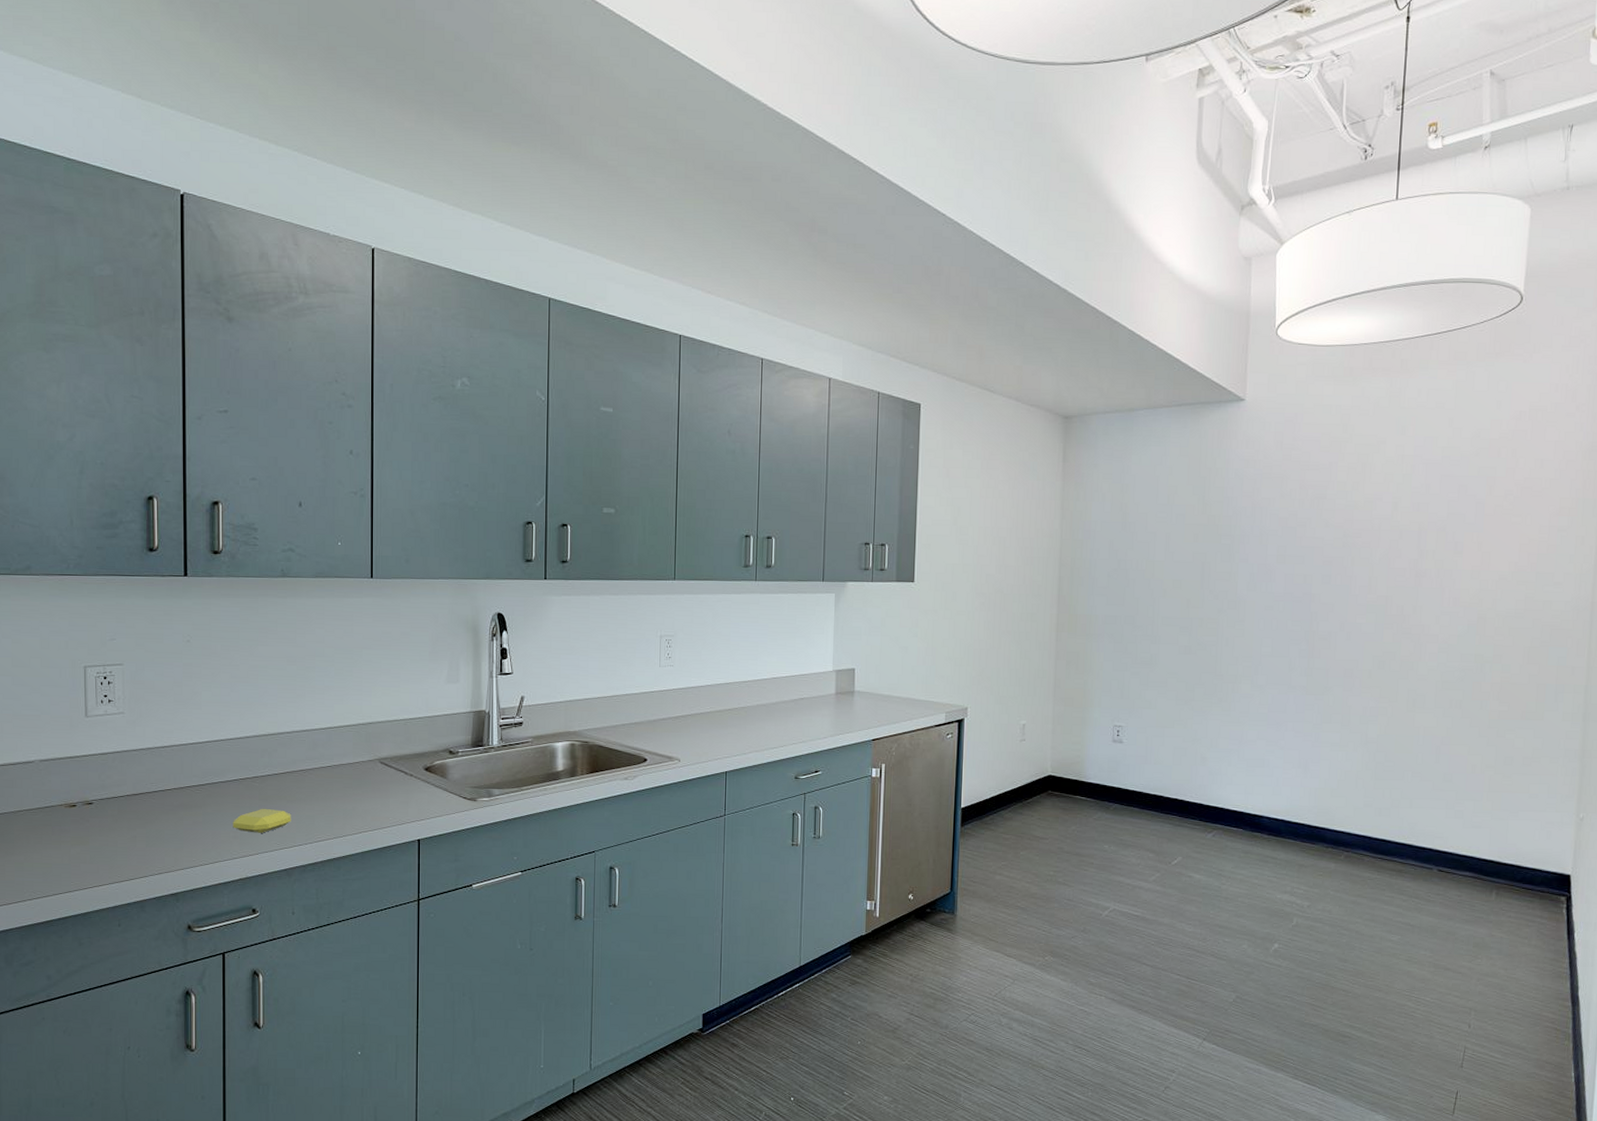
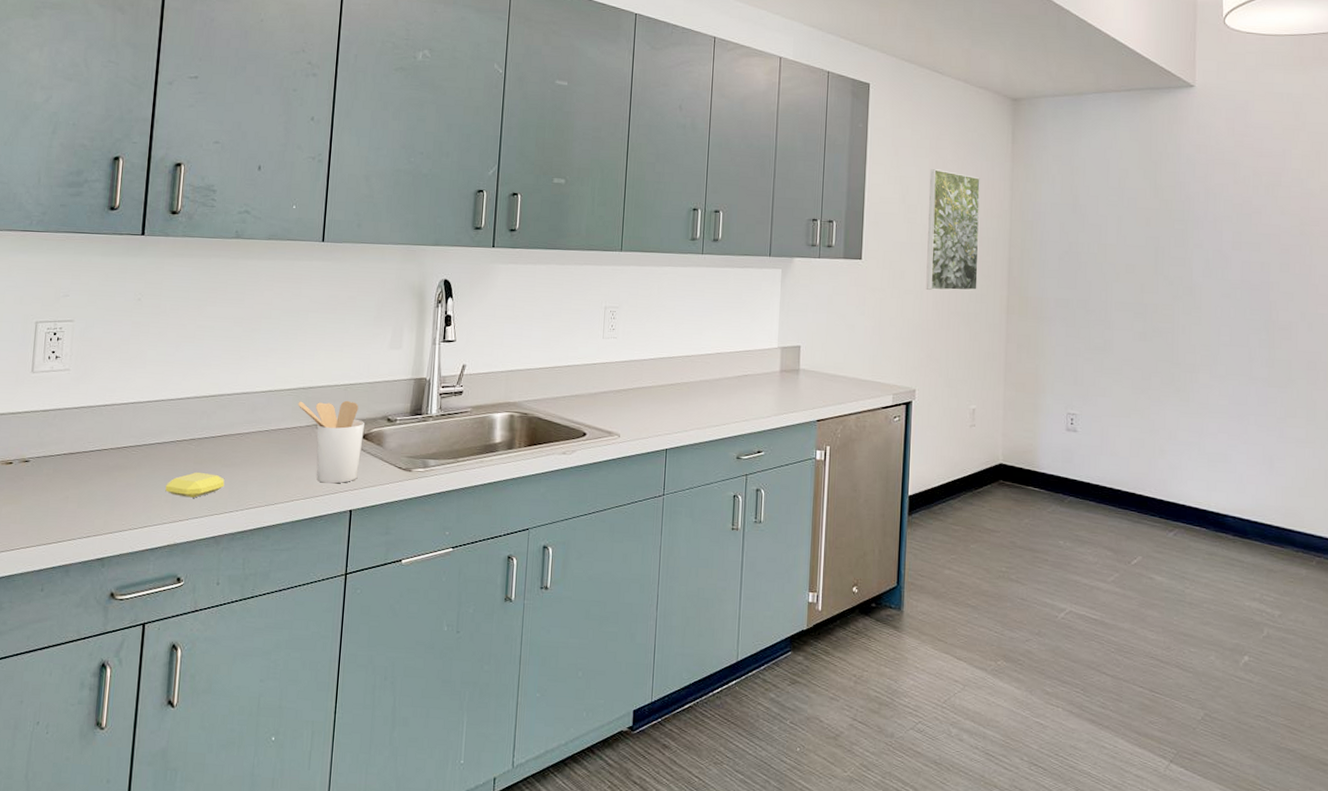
utensil holder: none [359,734,427,815] -> present [298,400,364,484]
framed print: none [977,490,1031,611] -> present [926,169,980,291]

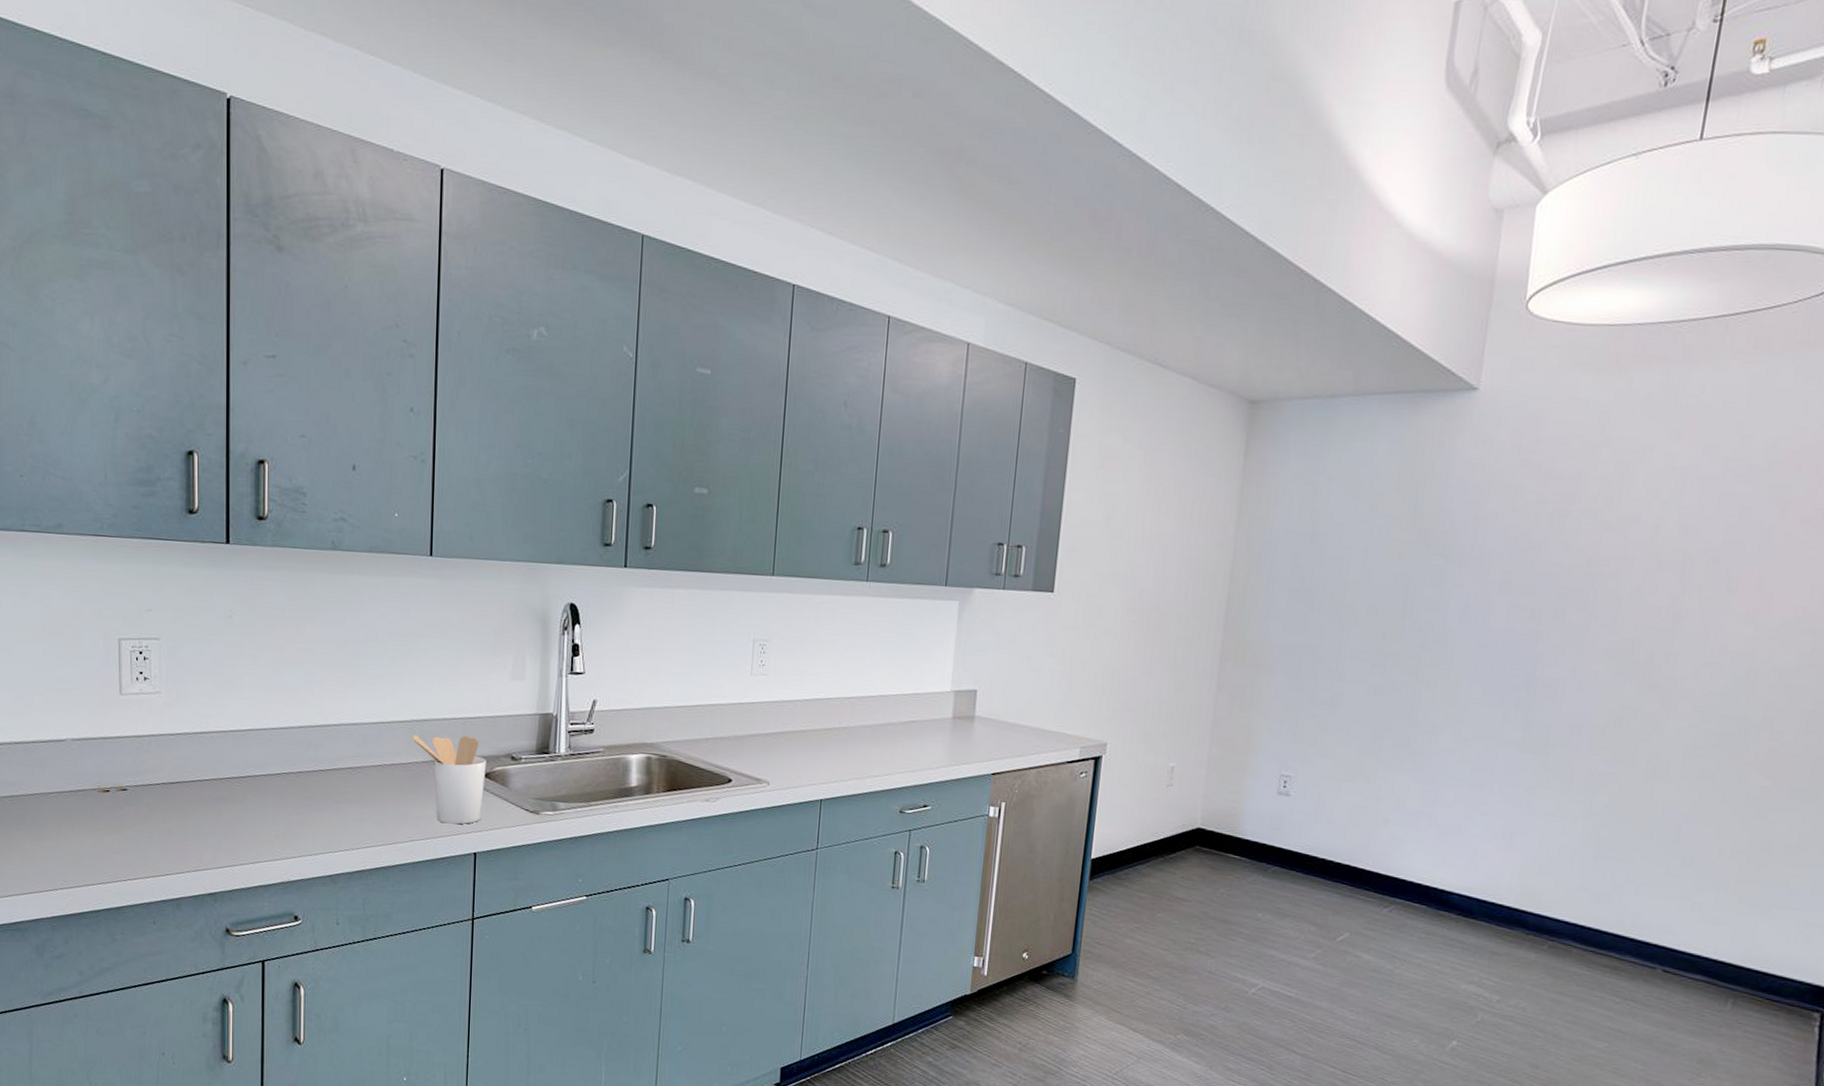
soap bar: present [165,472,225,498] -> none [275,807,338,834]
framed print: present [926,169,980,291] -> none [1127,486,1202,632]

